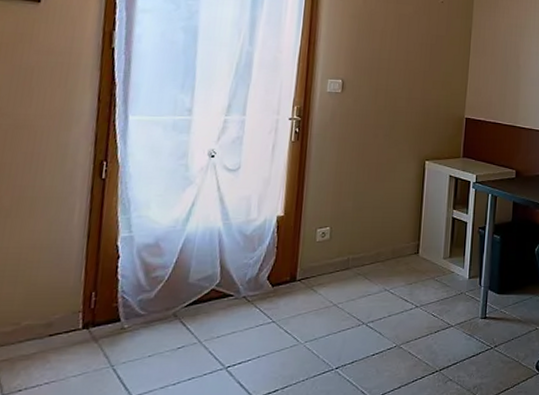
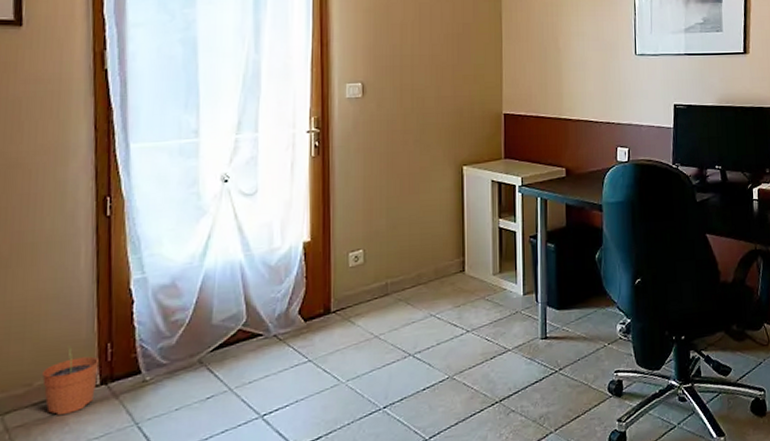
plant pot: none [29,290,83,352] -> present [41,344,99,415]

